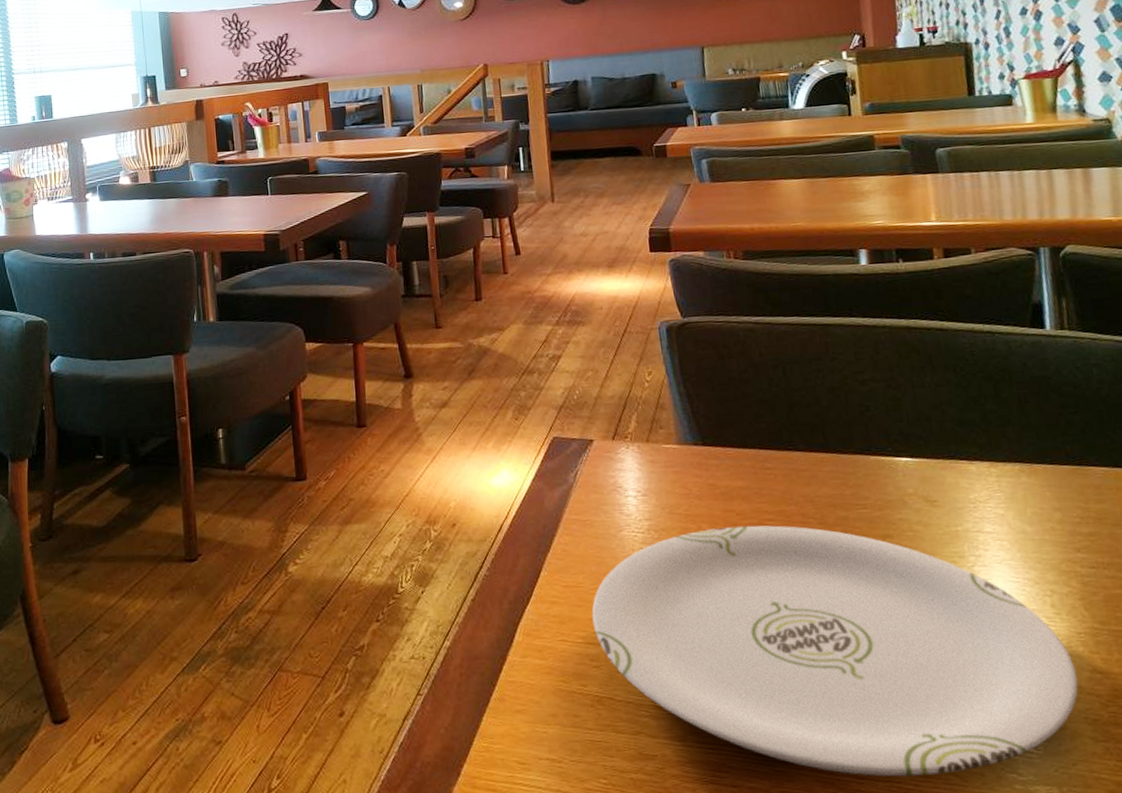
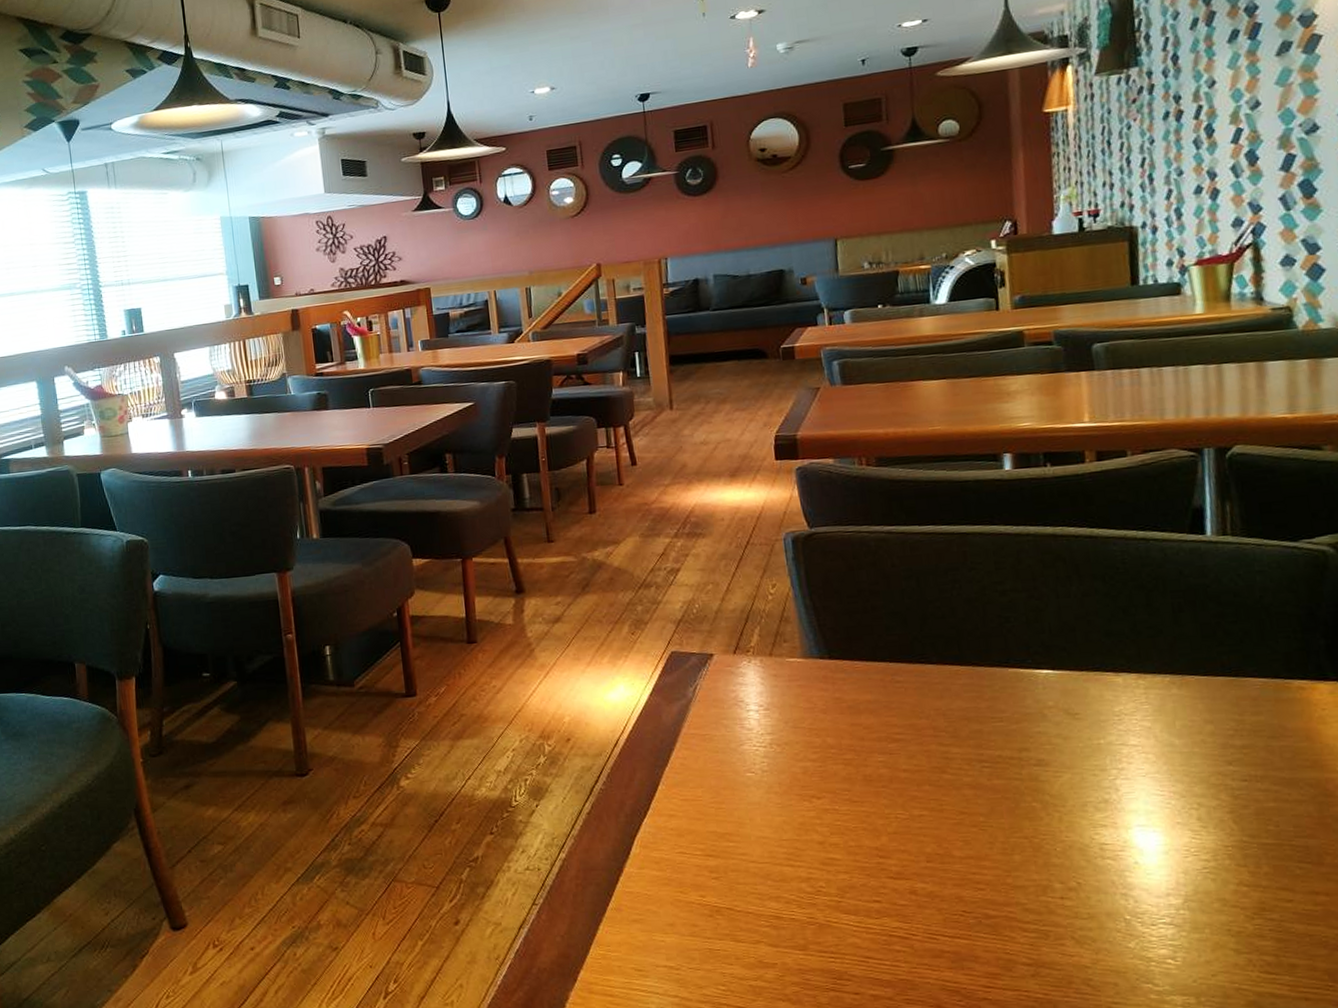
plate: present [592,525,1078,777] -> none [711,739,1223,986]

